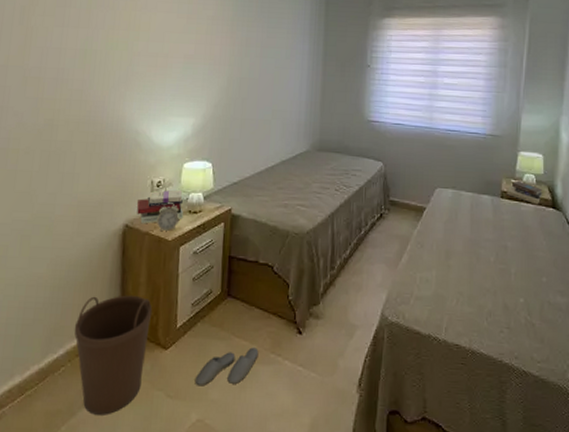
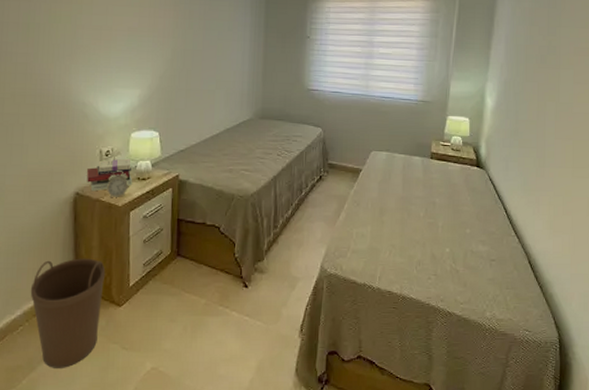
slippers: present [194,347,259,386] -> none [148,301,208,338]
books: present [507,180,543,205] -> none [436,142,469,164]

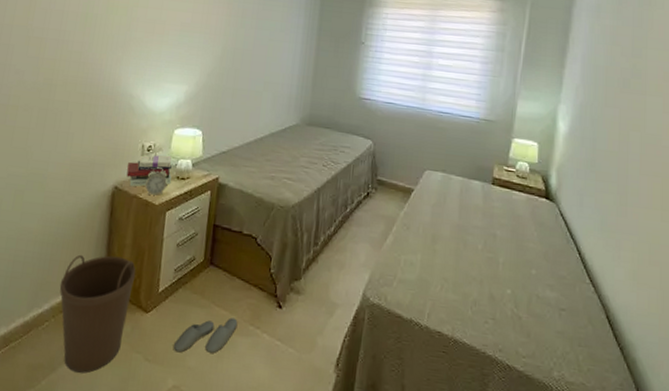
slippers: none [148,301,208,338] -> present [173,317,238,353]

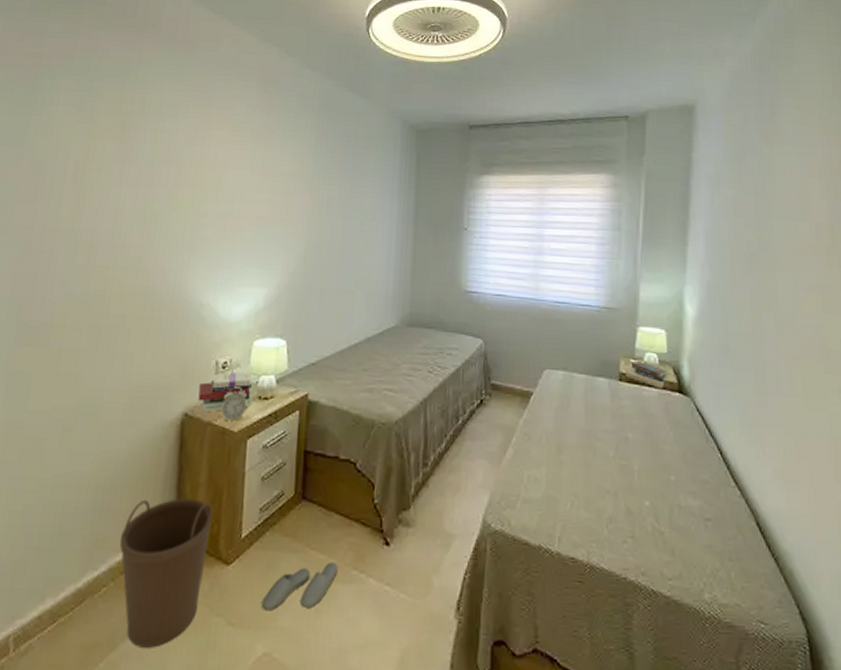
books: none [498,168,536,194] -> present [626,360,668,389]

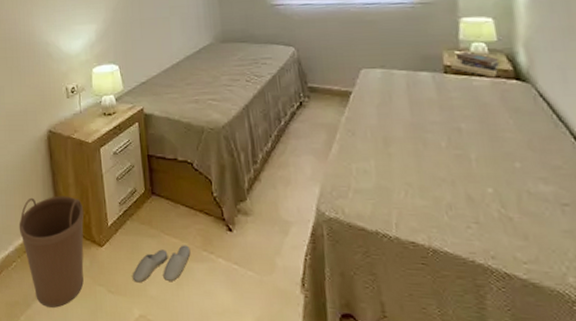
books: present [198,371,253,413] -> none [57,94,100,129]
alarm clock: present [221,387,248,421] -> none [76,107,96,134]

